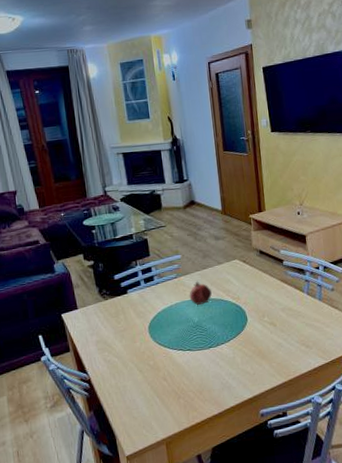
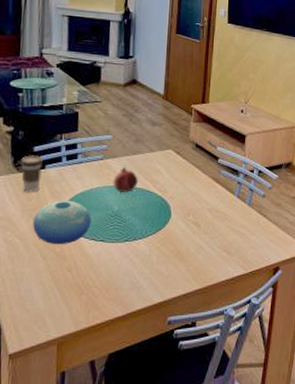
coffee cup: none [105,283,125,317] -> present [20,155,43,193]
bowl: none [125,318,177,359] -> present [33,200,91,244]

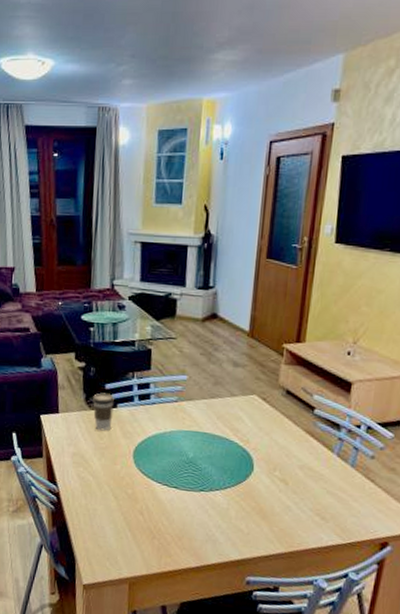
bowl: present [33,200,91,244] -> none [105,441,164,487]
fruit: present [113,166,138,192] -> none [188,410,216,439]

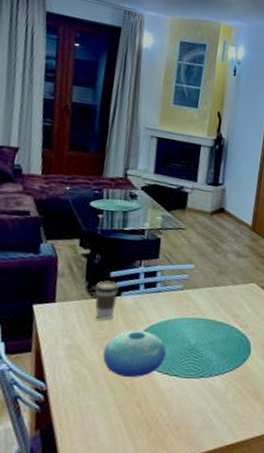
bowl: none [105,441,164,487] -> present [103,330,167,377]

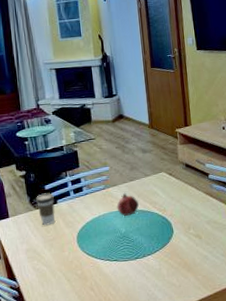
bowl: present [103,330,167,377] -> none [54,228,104,268]
fruit: none [191,298,219,326] -> present [116,192,139,216]

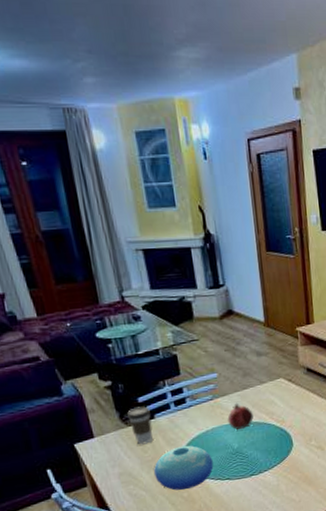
bowl: none [54,228,104,268] -> present [154,445,214,491]

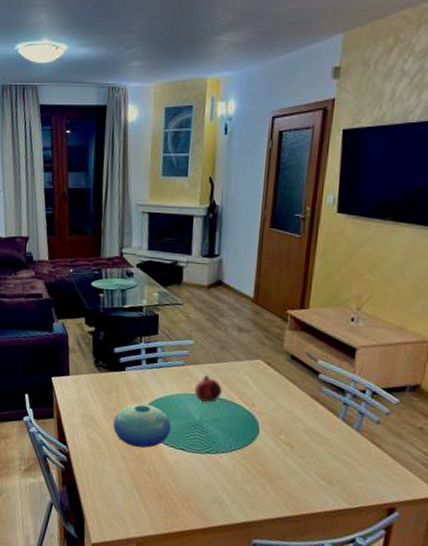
coffee cup: present [127,406,153,445] -> none [101,356,123,394]

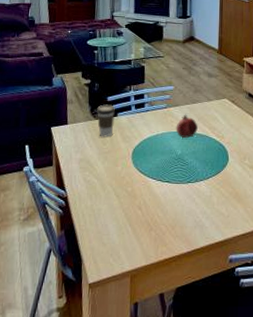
coffee cup: none [101,356,123,394] -> present [97,104,115,138]
bowl: present [113,403,171,448] -> none [108,144,158,184]

